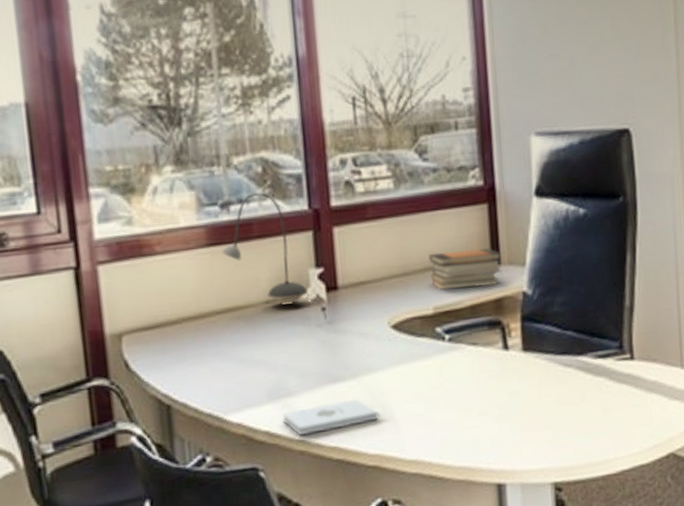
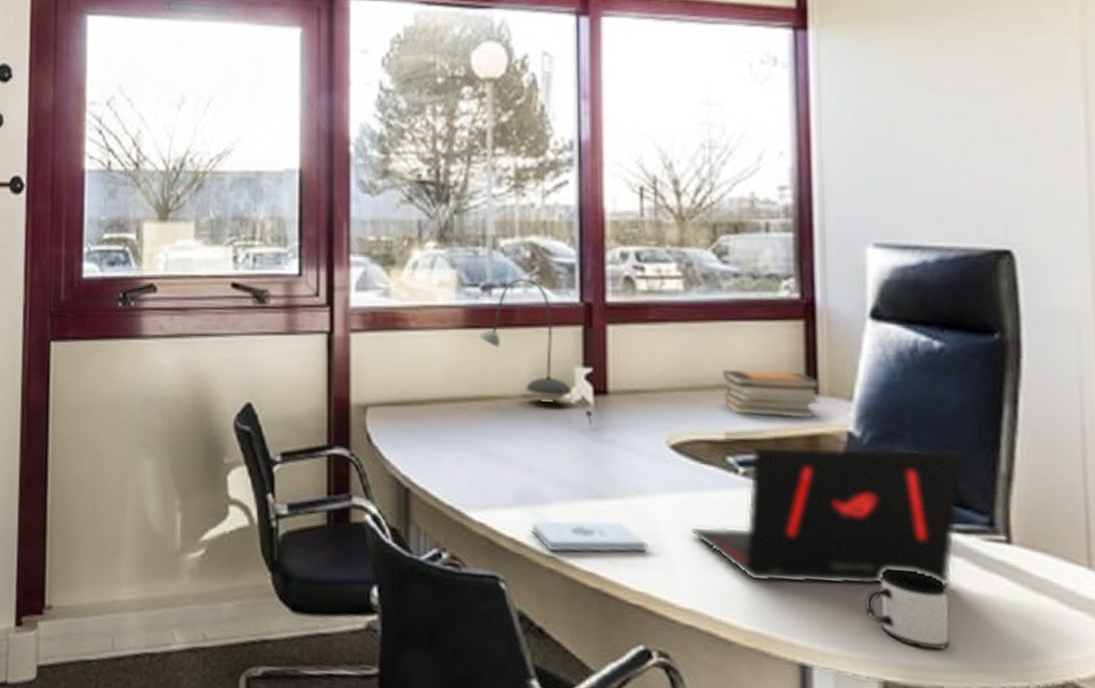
laptop: none [412,293,602,426] -> present [692,445,963,586]
mug: none [540,393,596,452] -> present [865,568,949,650]

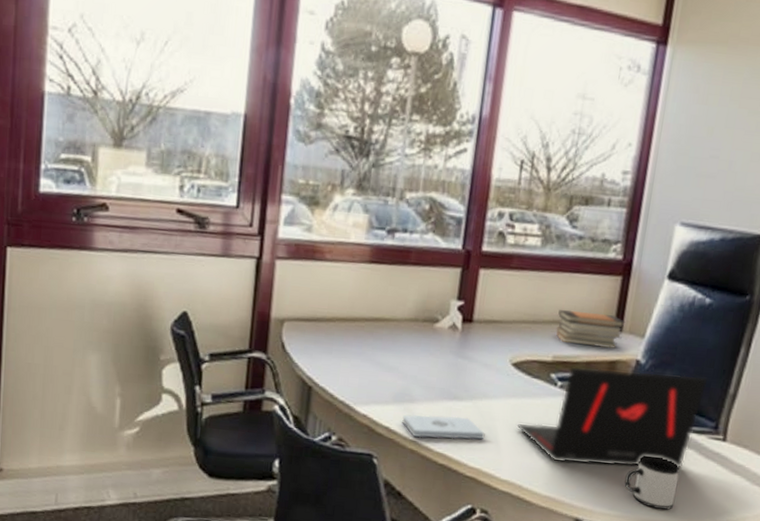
desk lamp: present [479,278,594,427] -> none [381,226,460,346]

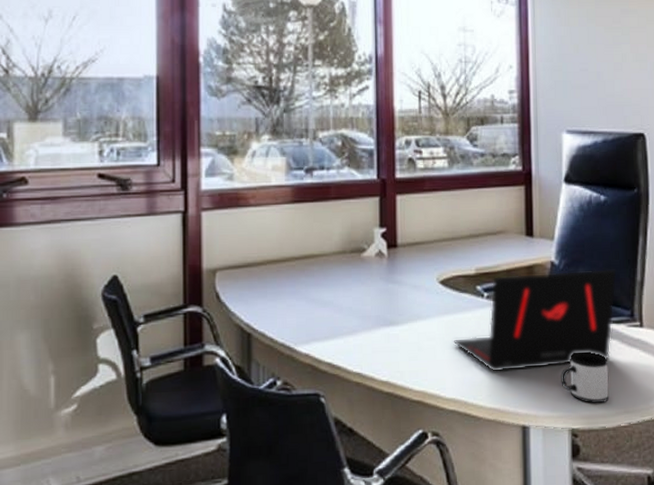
notepad: present [402,414,485,440] -> none [344,341,425,369]
book stack: present [556,309,626,349] -> none [474,222,535,255]

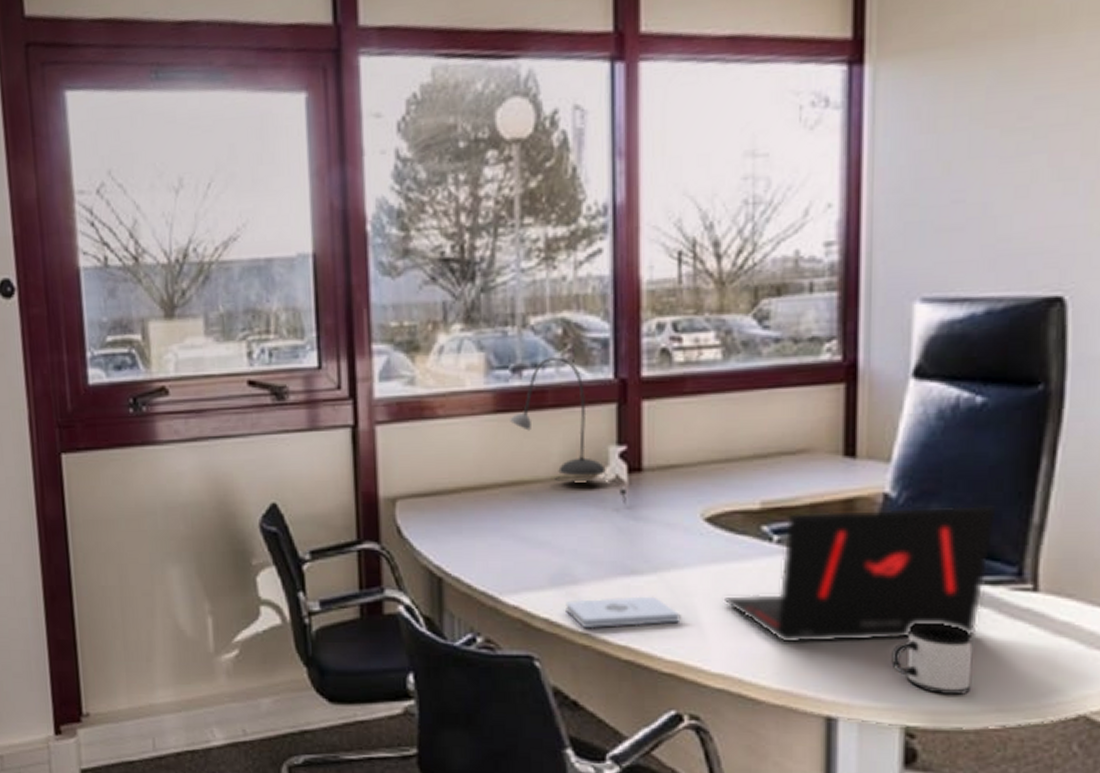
desk lamp: none [304,162,387,272] -> present [510,357,628,505]
notepad: none [344,341,425,369] -> present [565,596,681,629]

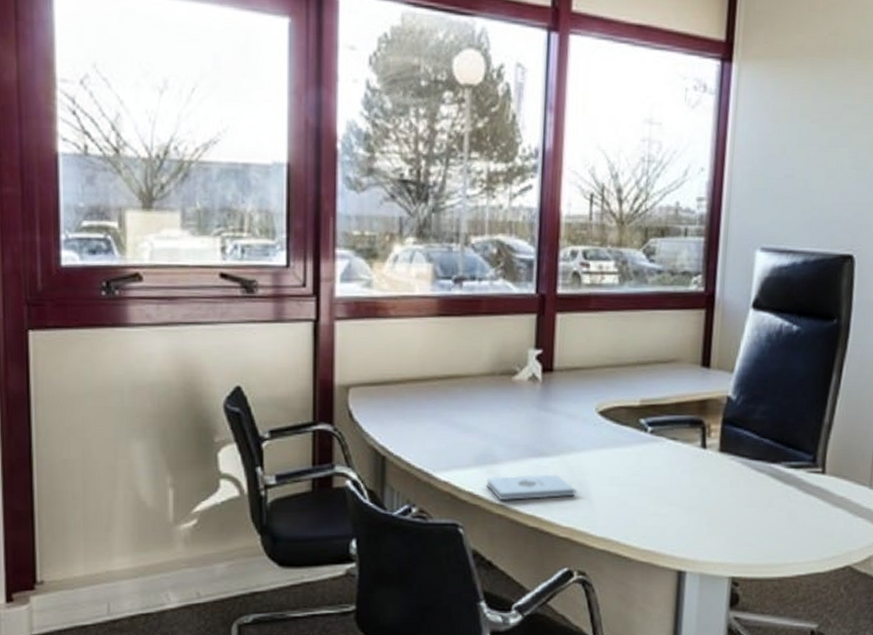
desk lamp: present [510,357,628,505] -> none [450,272,541,399]
laptop: present [725,504,997,643] -> none [610,407,802,513]
mug: present [891,622,973,694] -> none [725,496,782,552]

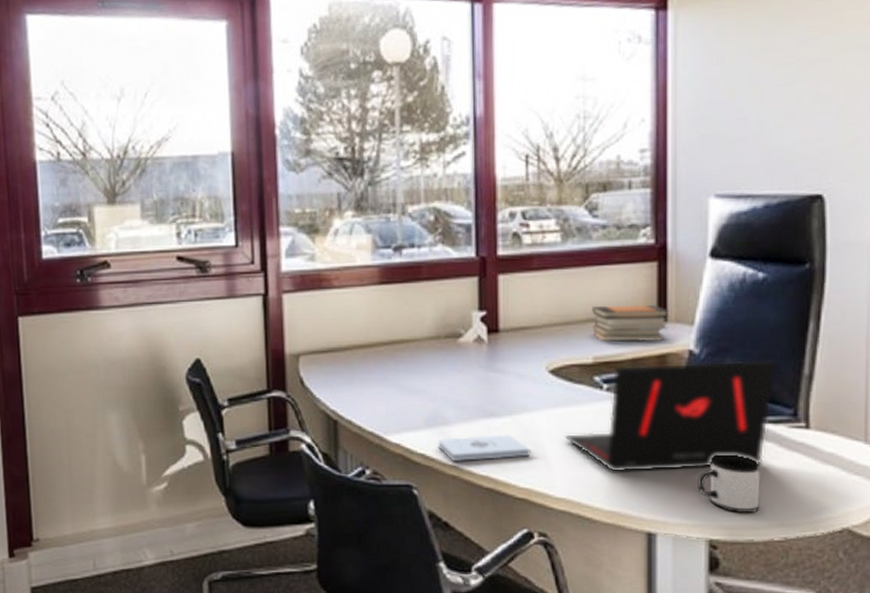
laptop: none [610,407,802,513] -> present [566,359,776,472]
book stack: none [641,349,713,388] -> present [592,304,669,342]
mug: none [725,496,782,552] -> present [698,454,761,513]

